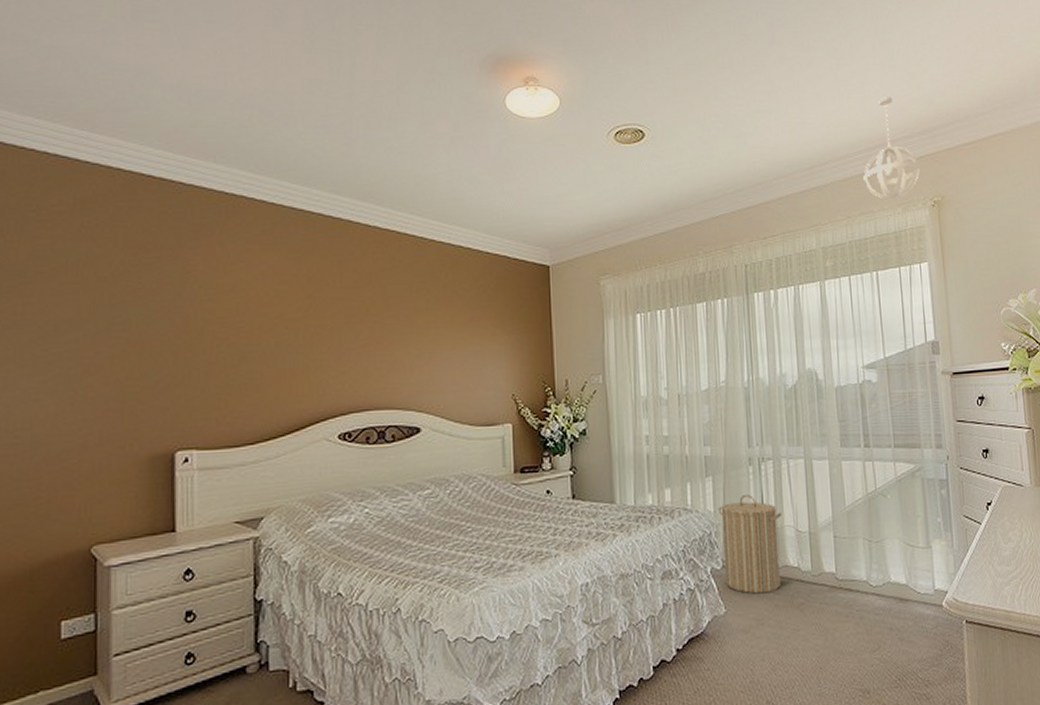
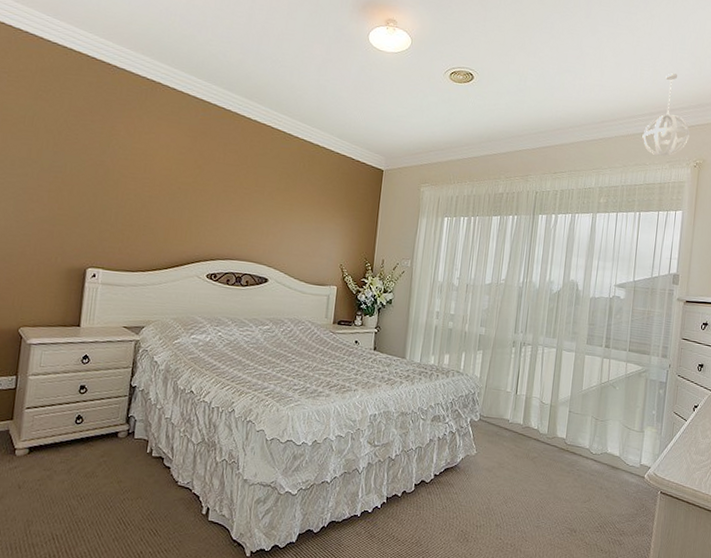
laundry hamper: present [718,494,782,594] -> none [479,368,532,445]

